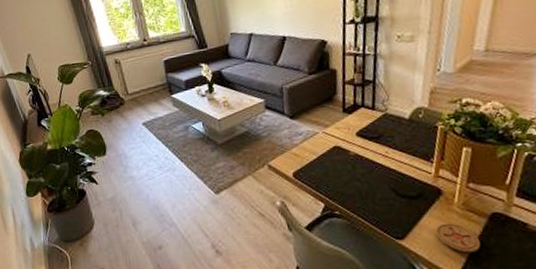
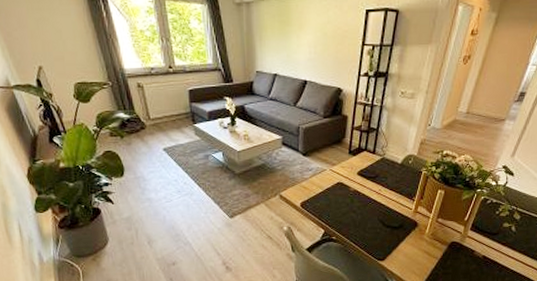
coaster: present [436,223,481,253] -> none [409,249,440,272]

